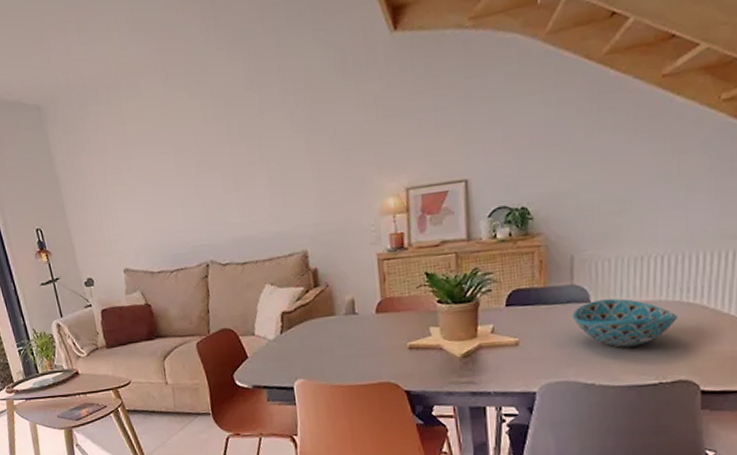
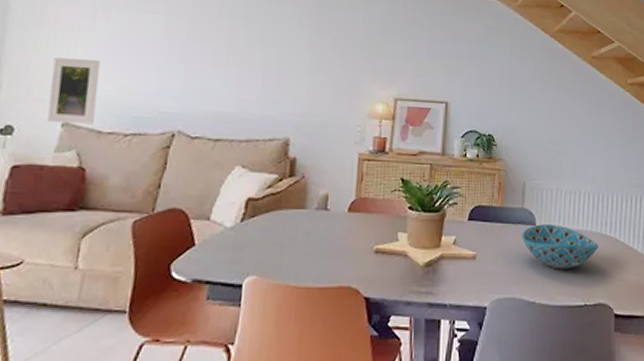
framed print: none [102,209,146,271] -> present [47,57,101,125]

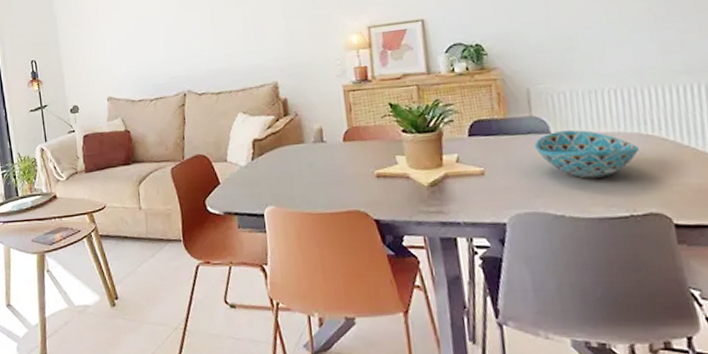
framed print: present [47,57,101,125] -> none [91,43,127,99]

